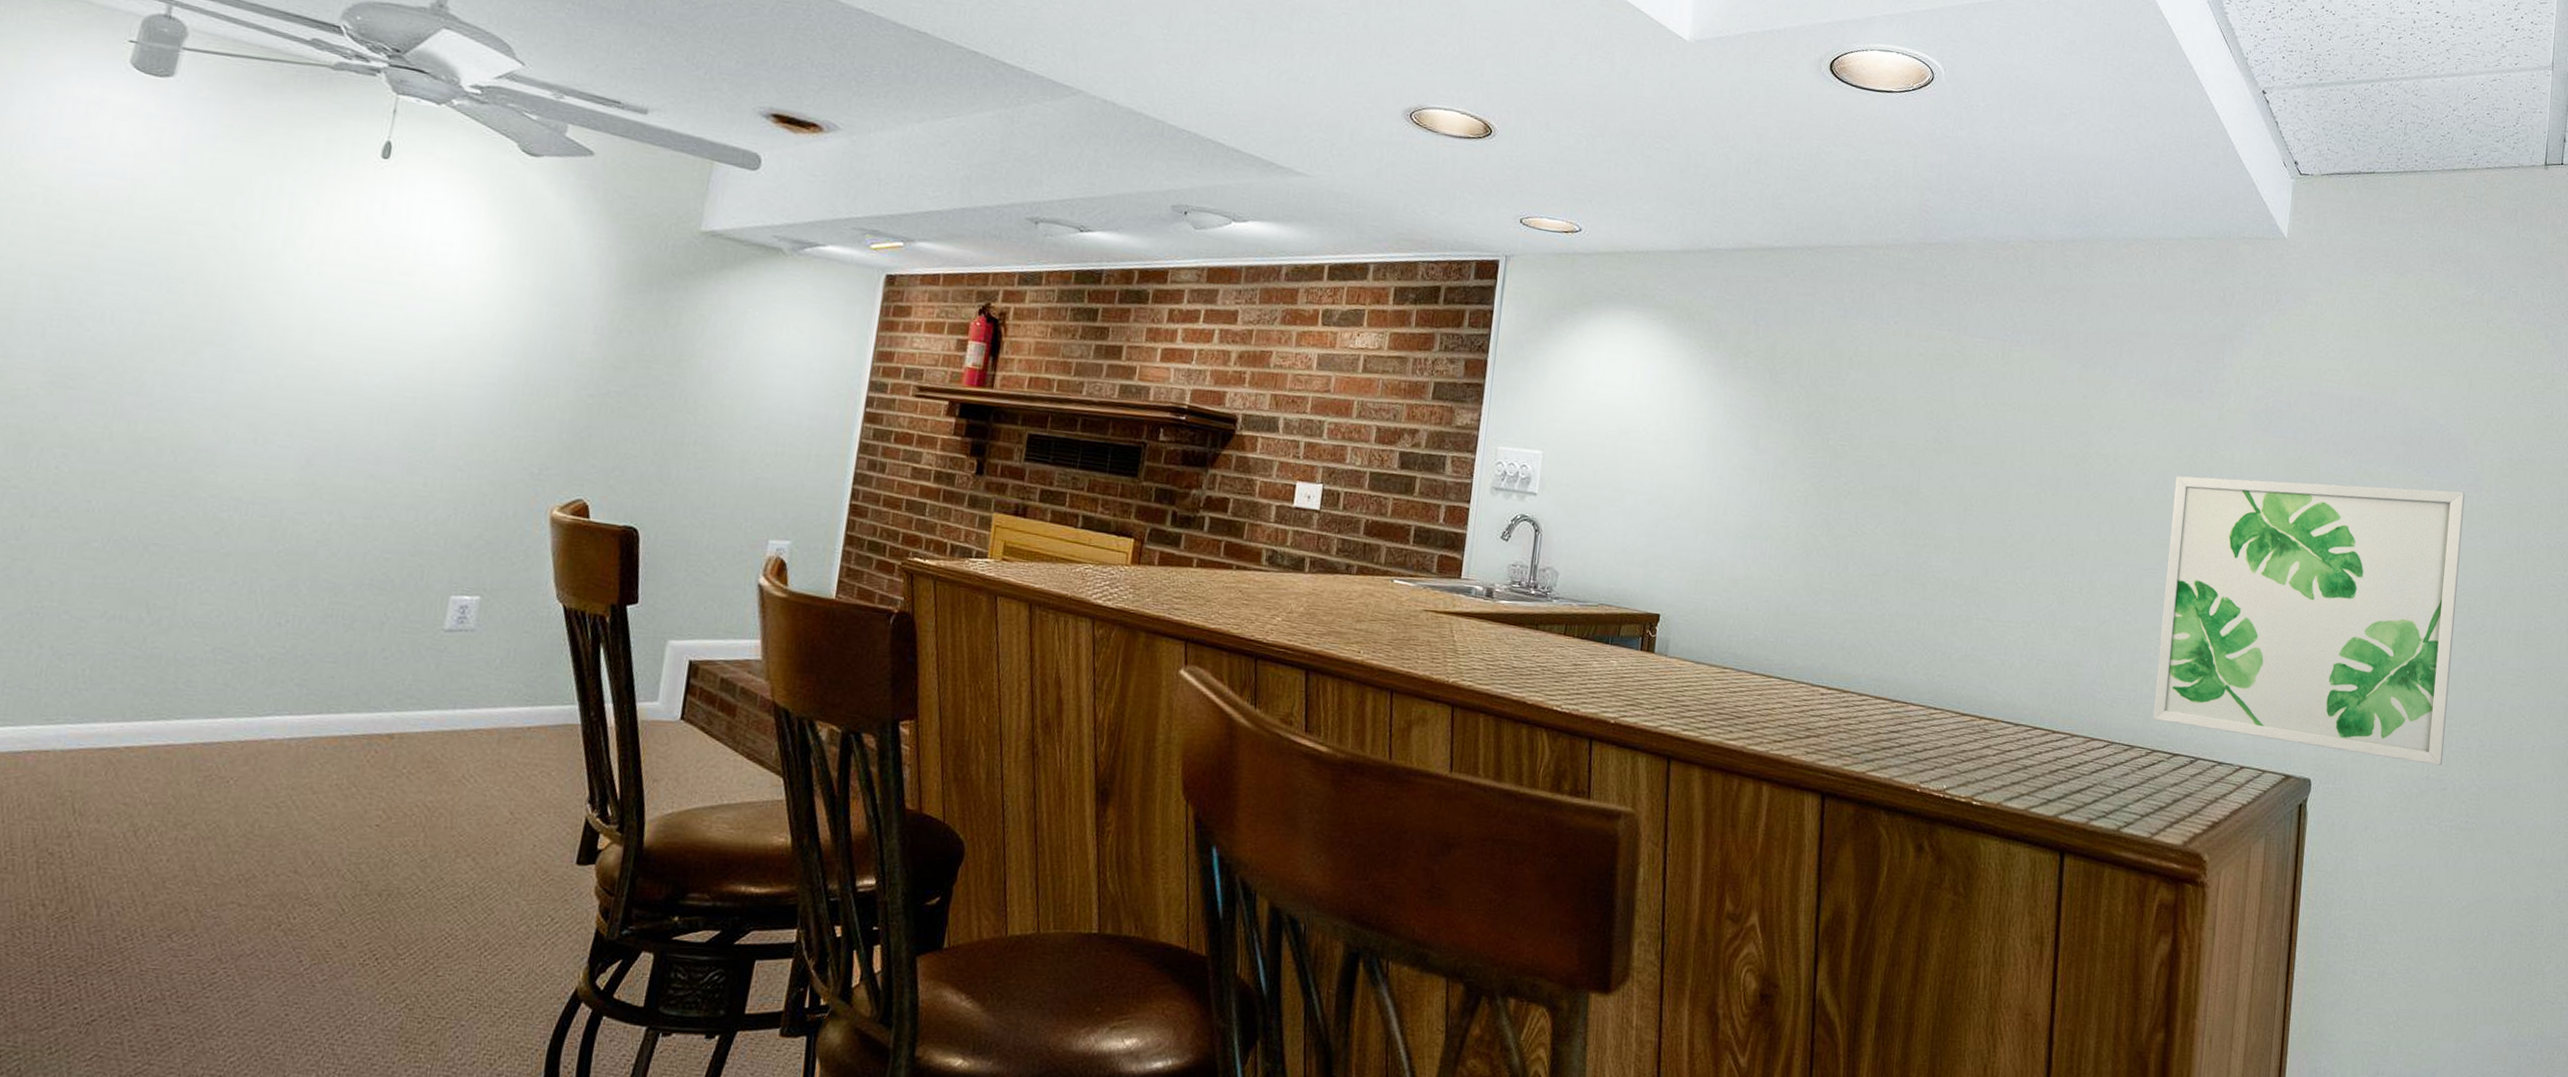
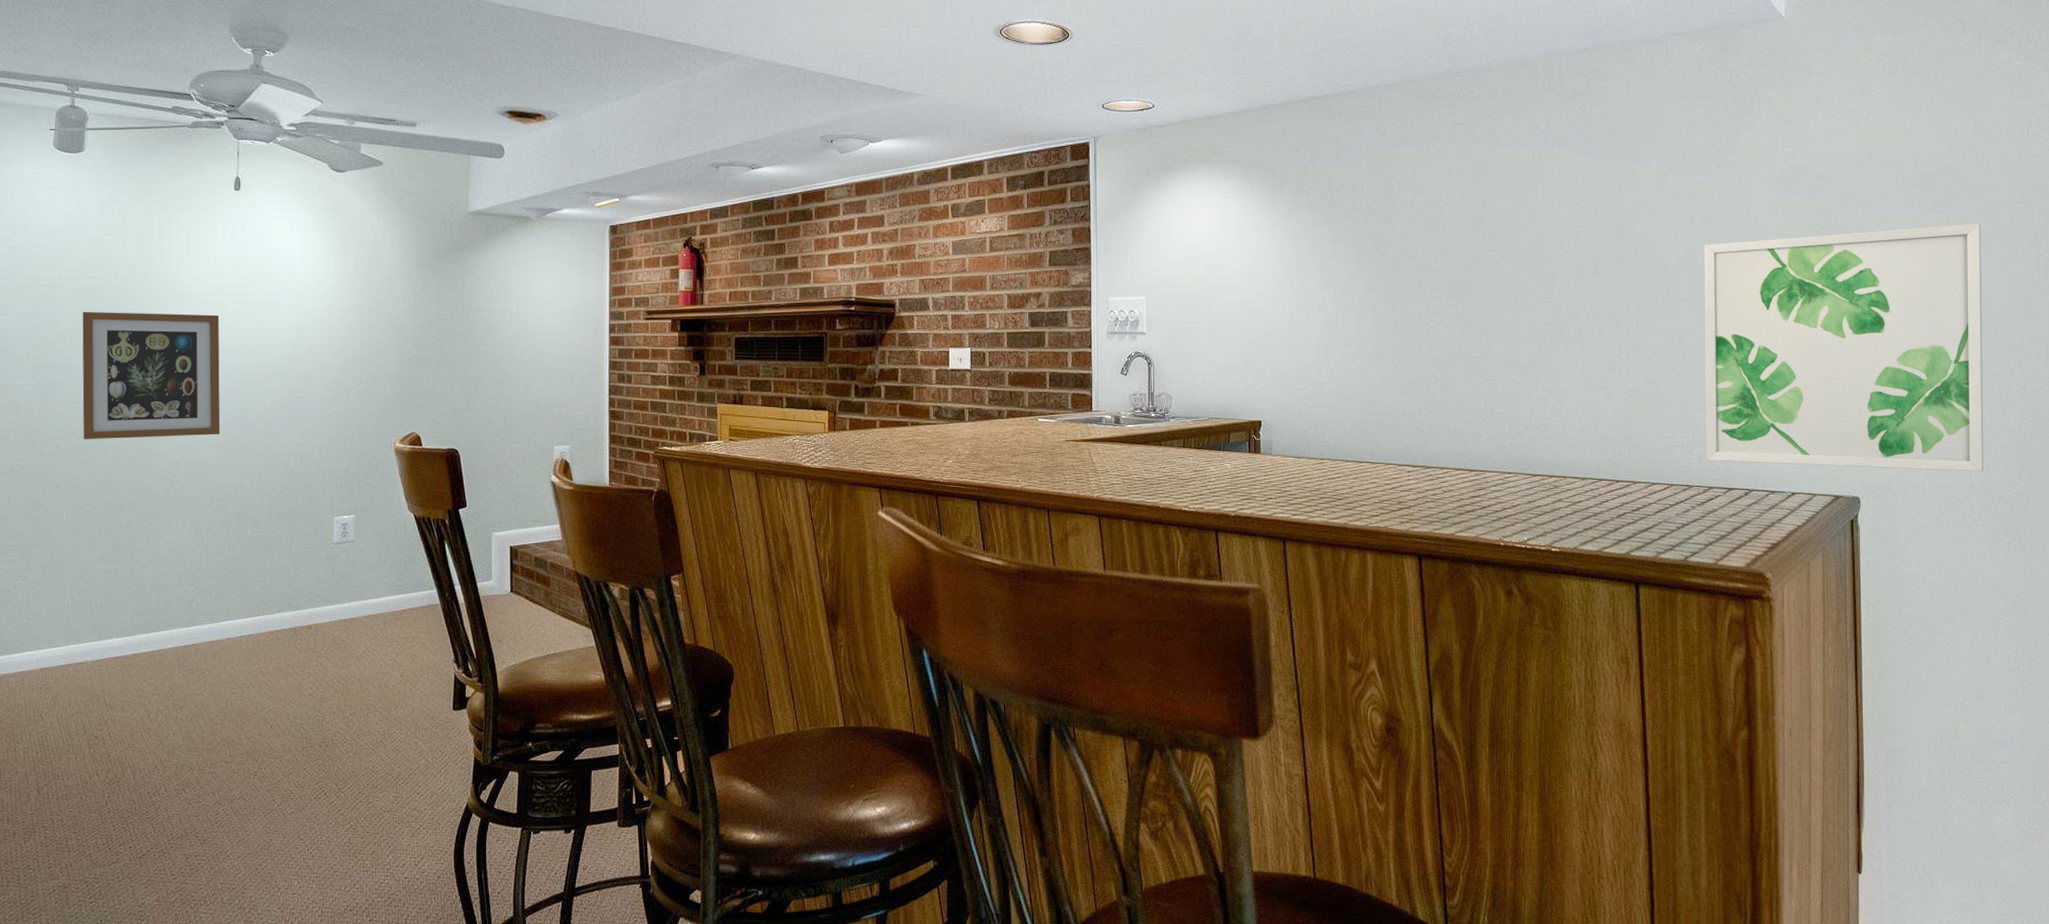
wall art: none [104,283,331,470] -> present [82,311,221,440]

